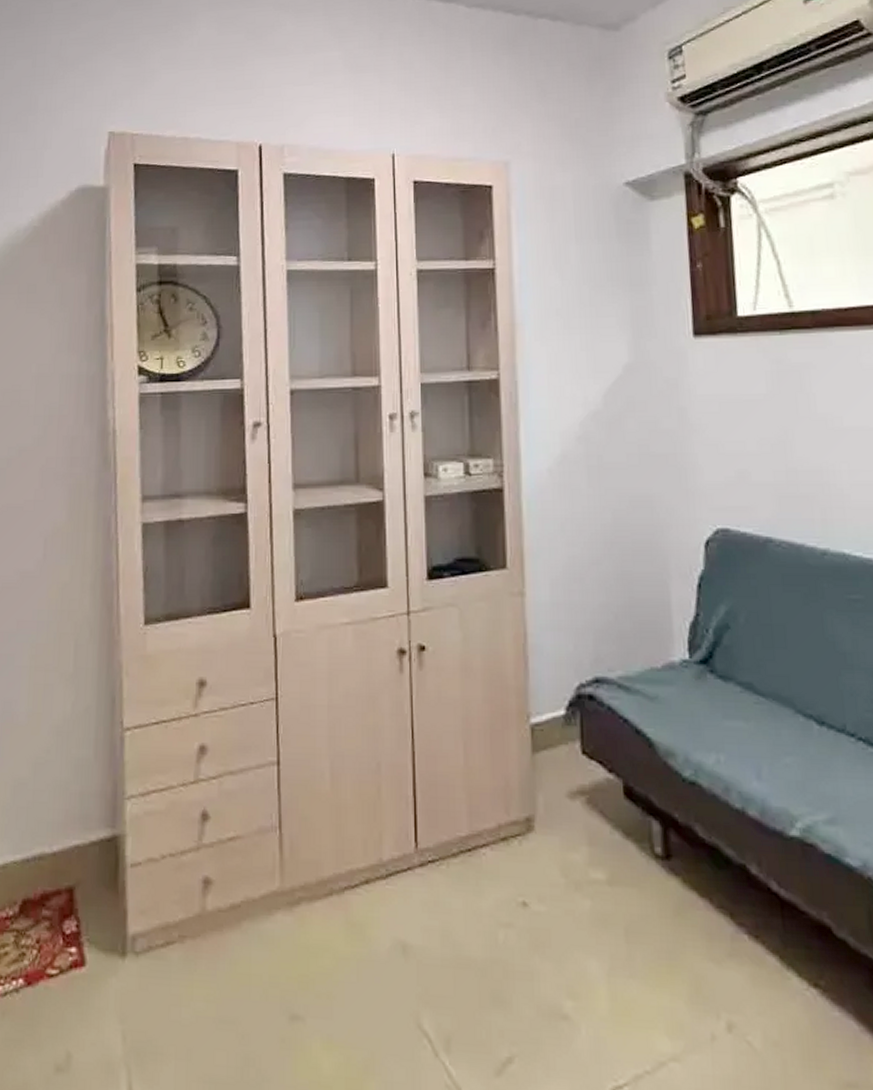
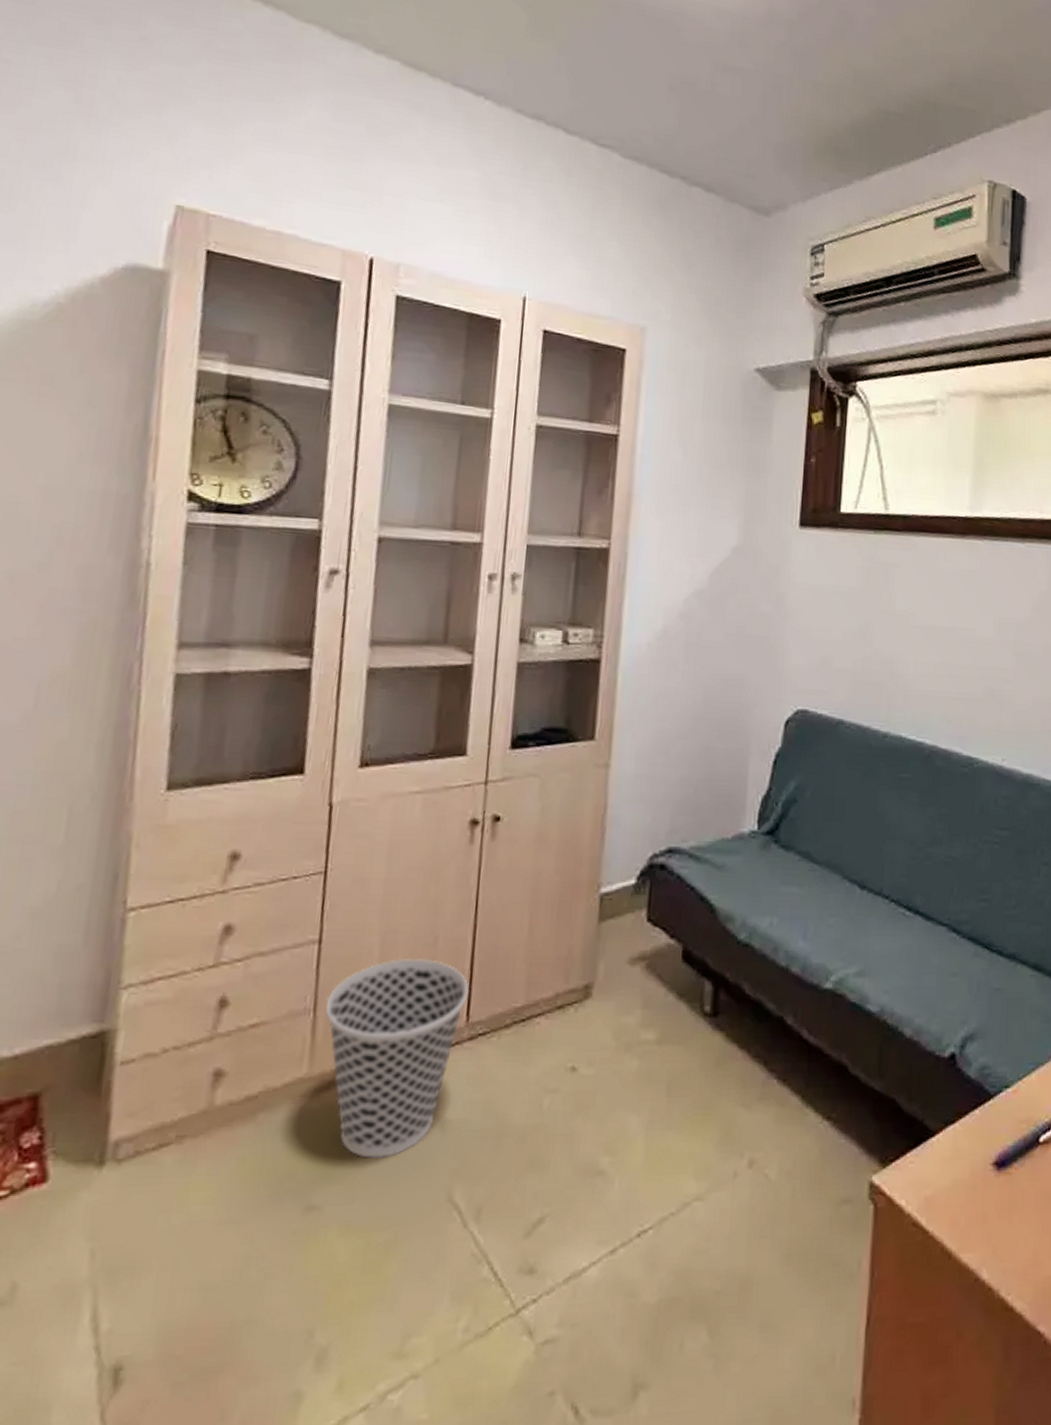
wastebasket: none [289,782,414,977] -> present [325,957,469,1160]

